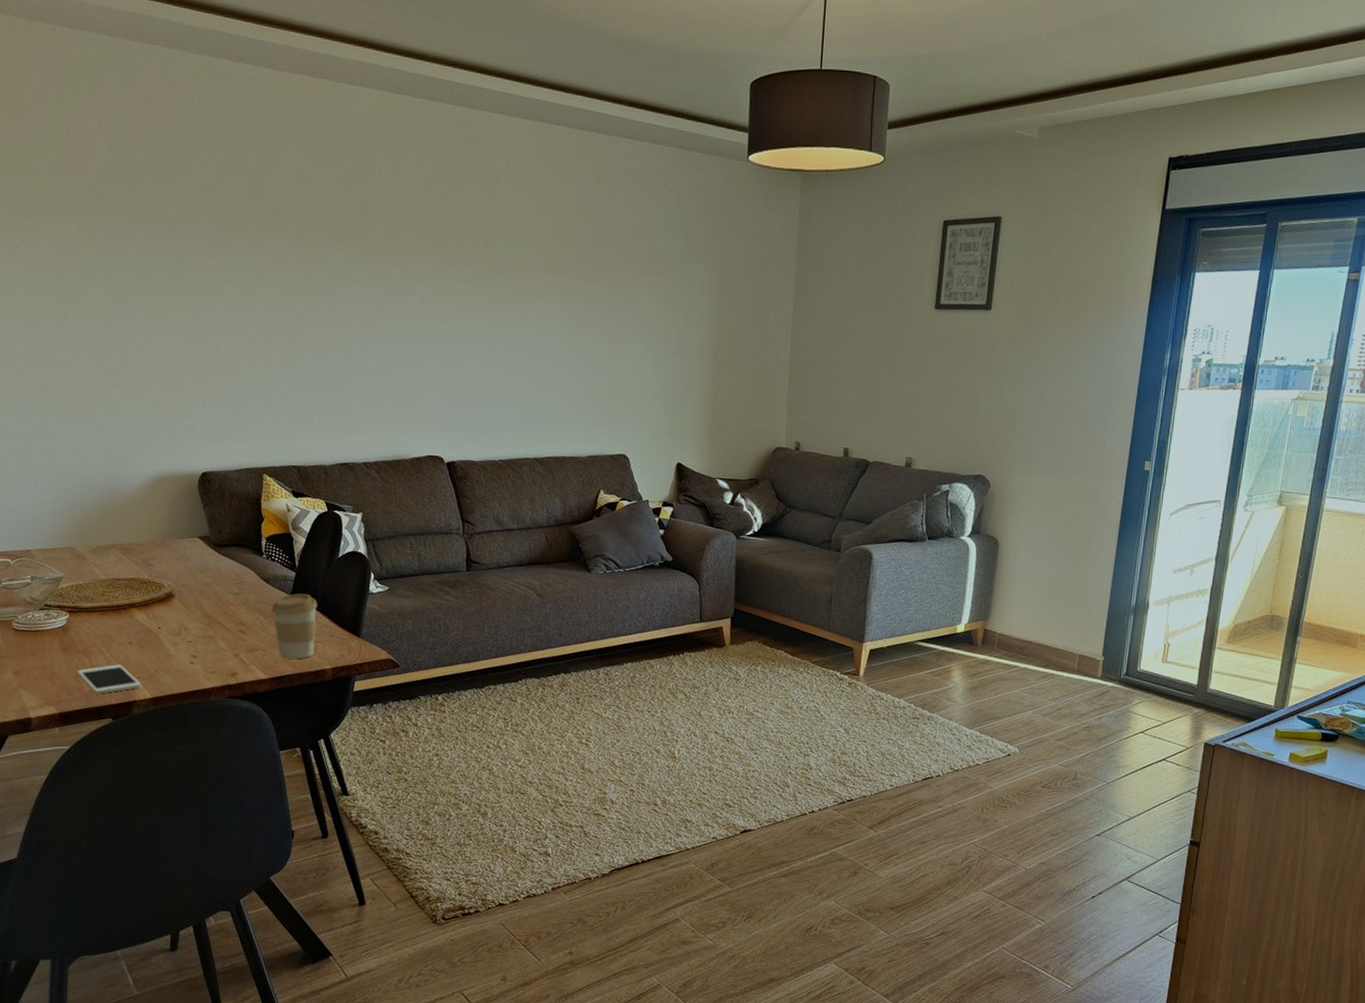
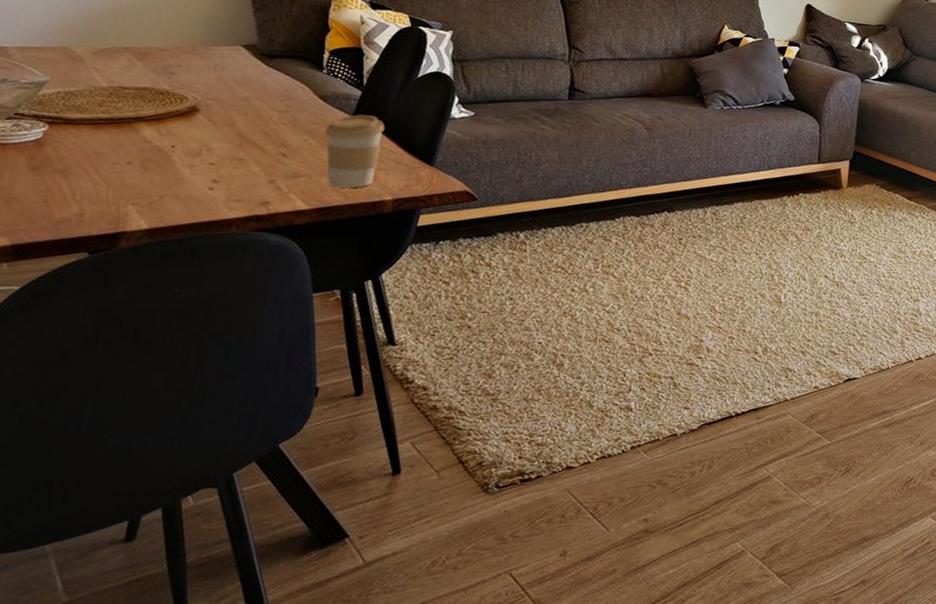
cell phone: present [77,664,142,694] -> none [47,187,138,223]

